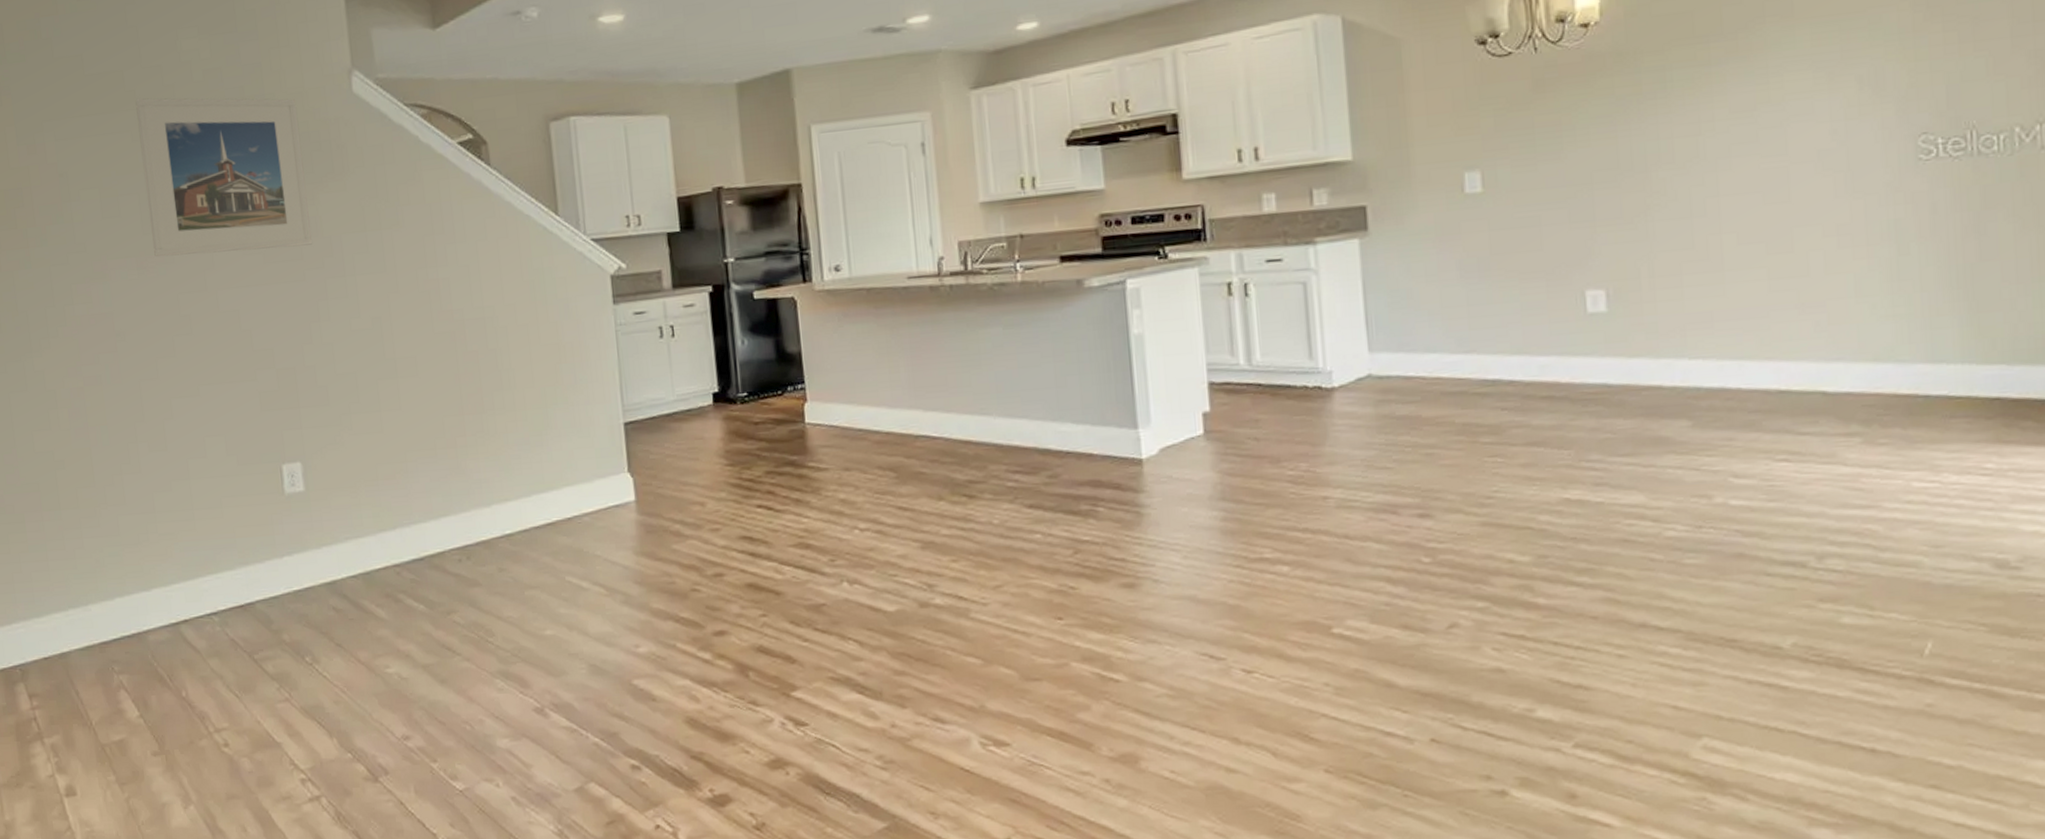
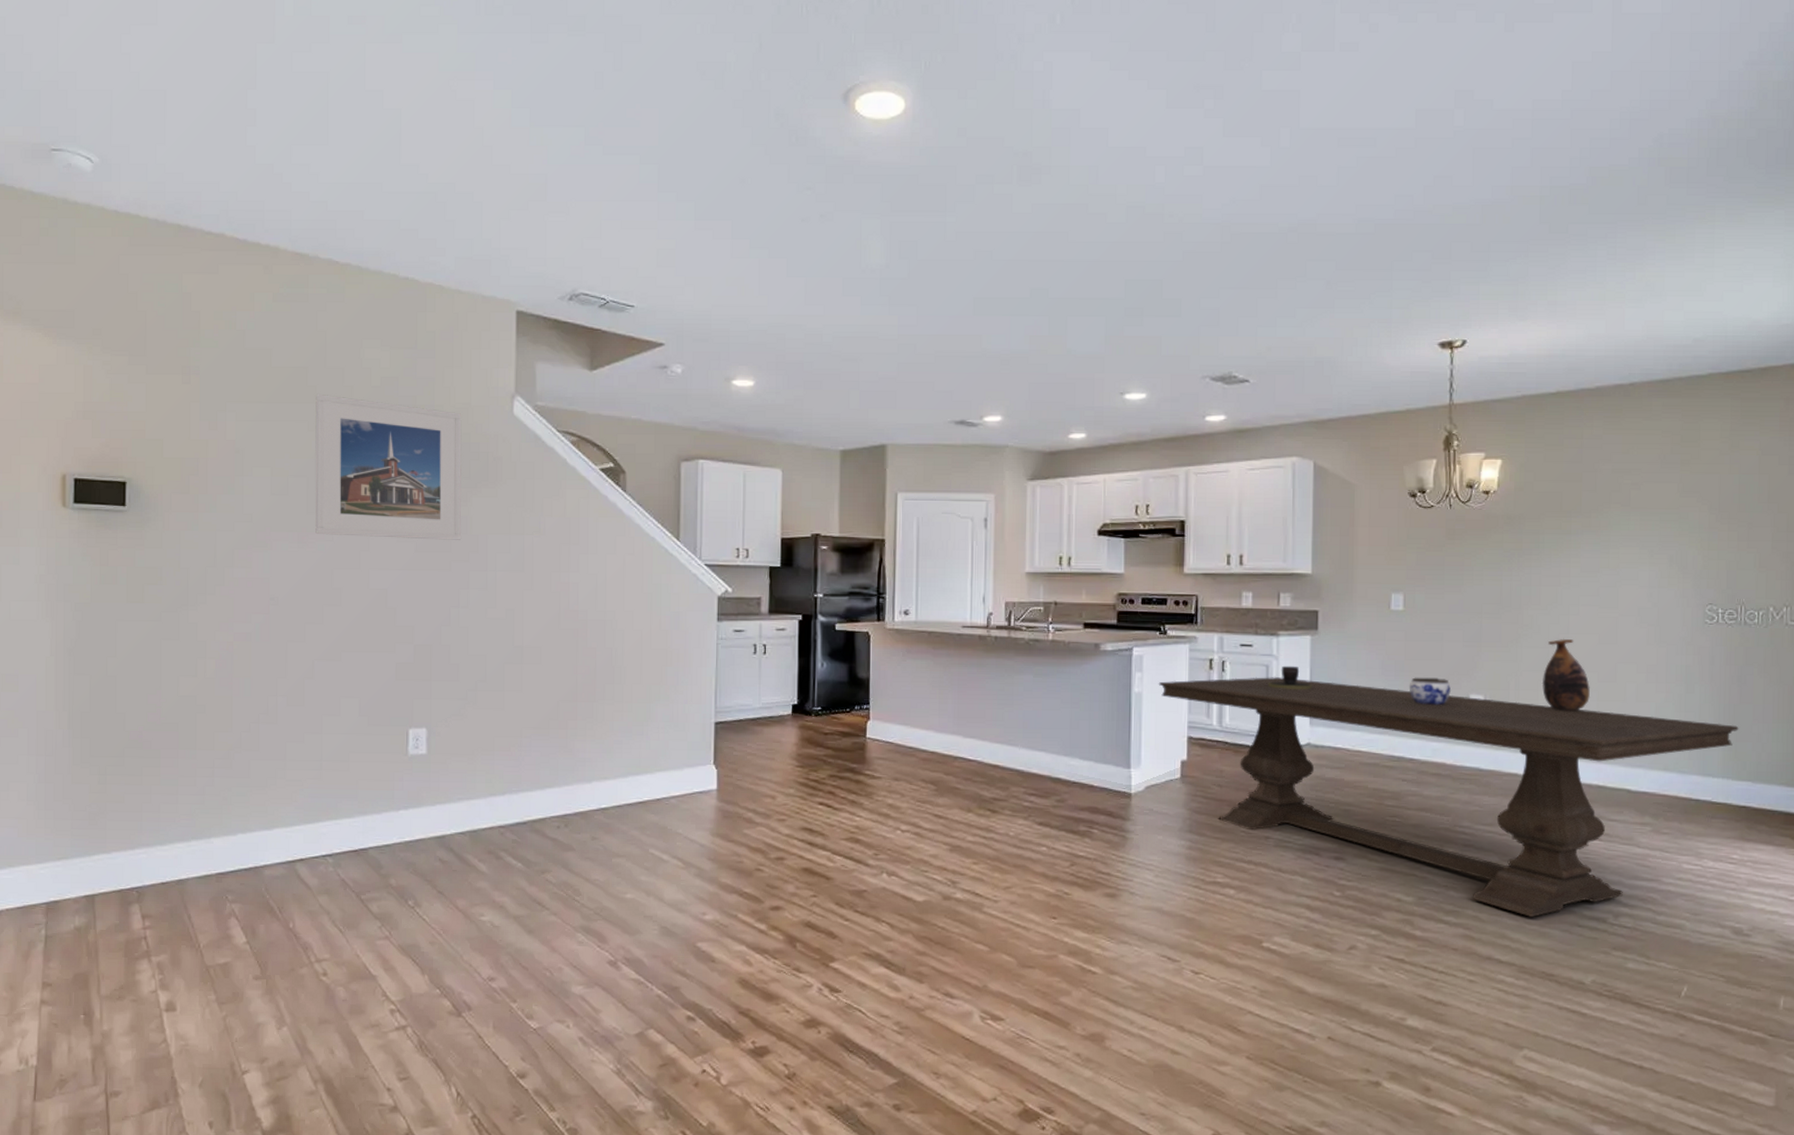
dining table: none [1163,291,1981,569] -> present [1158,676,1739,917]
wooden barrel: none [1308,279,1368,311] -> present [1268,665,1313,689]
jar: none [1500,273,1558,310] -> present [1410,677,1451,705]
vase: none [1685,203,1757,298] -> present [1541,638,1590,711]

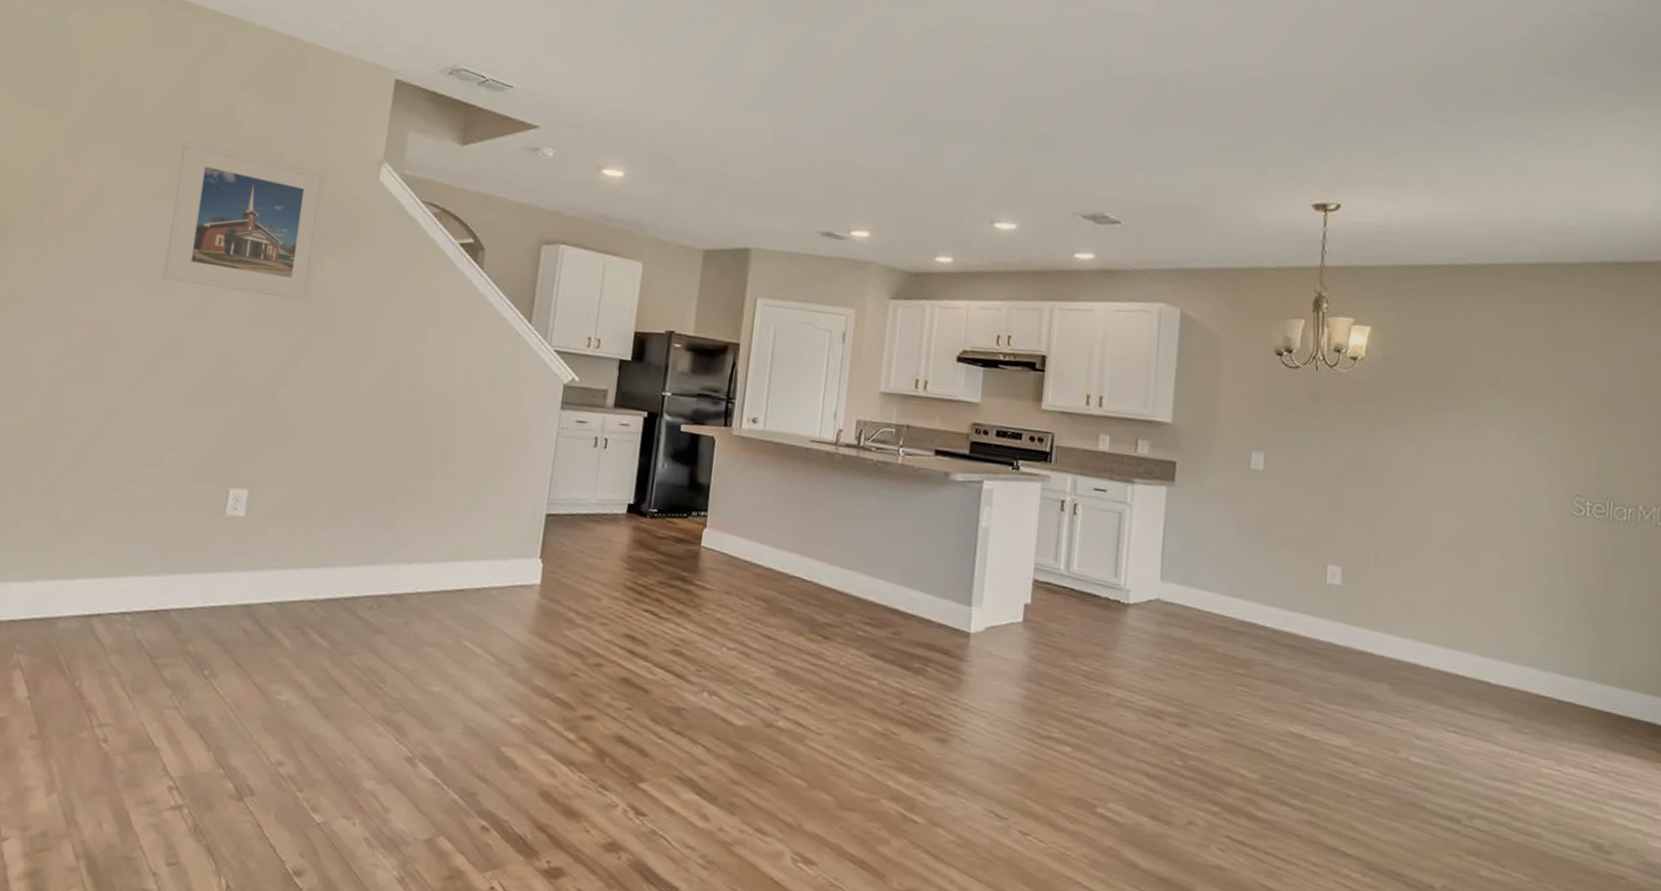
dining table: present [1158,676,1739,917] -> none [1006,518,1605,810]
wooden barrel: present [1268,665,1313,689] -> none [1120,515,1166,543]
jar: present [1410,677,1451,705] -> none [1265,541,1308,573]
vase: present [1541,638,1590,711] -> none [1402,516,1452,593]

